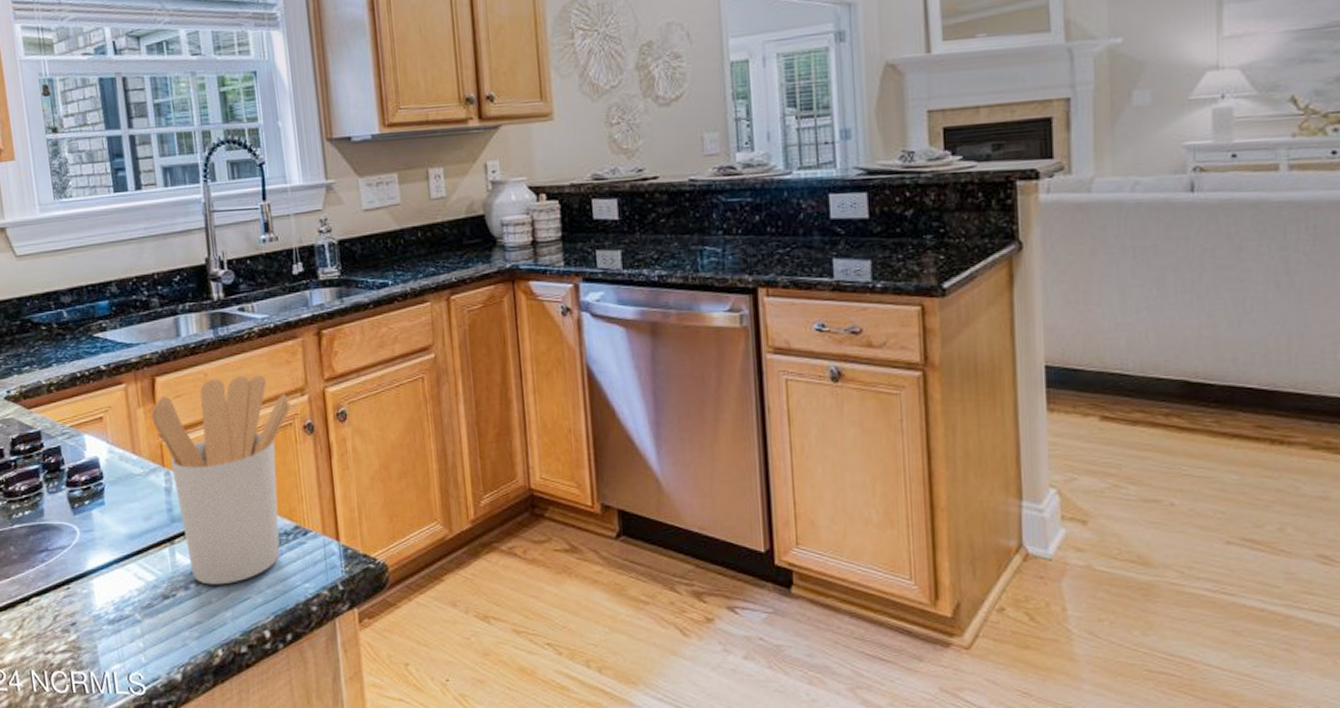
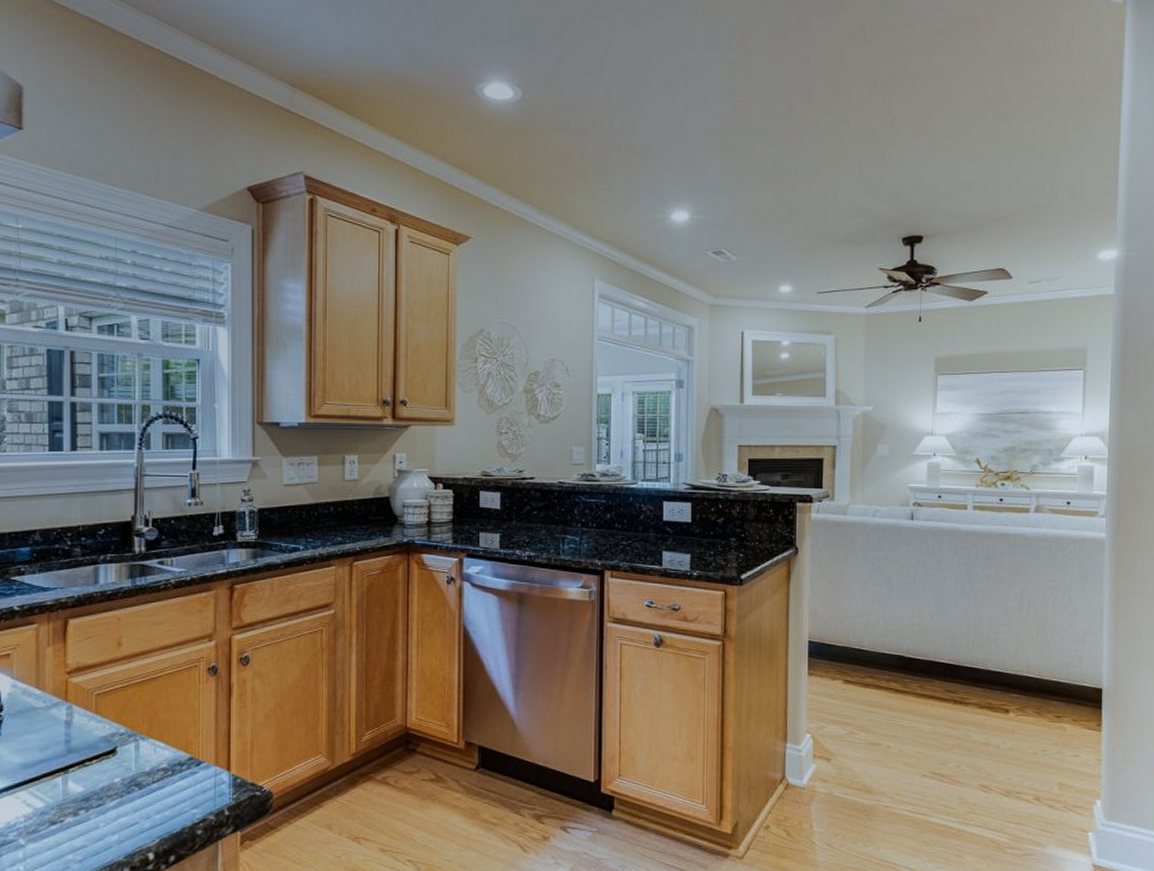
utensil holder: present [151,375,291,585] -> none [60,622,198,811]

